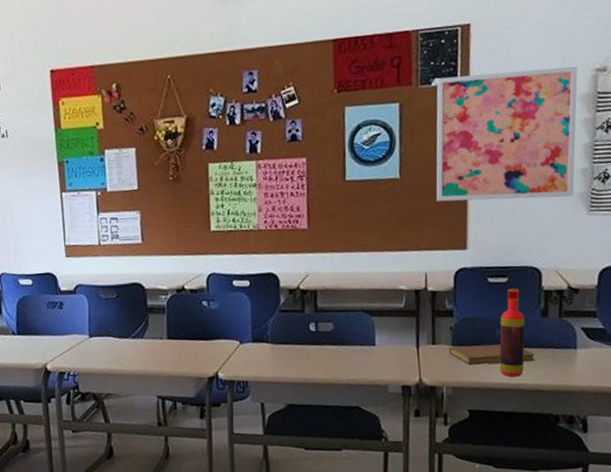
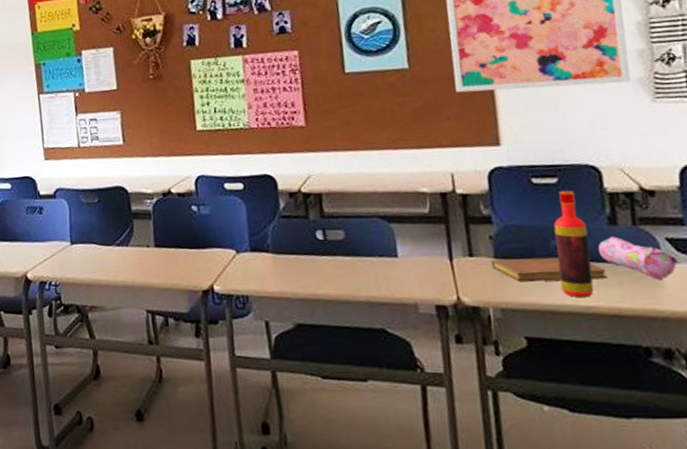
pencil case: none [531,326,588,361] -> present [598,236,679,279]

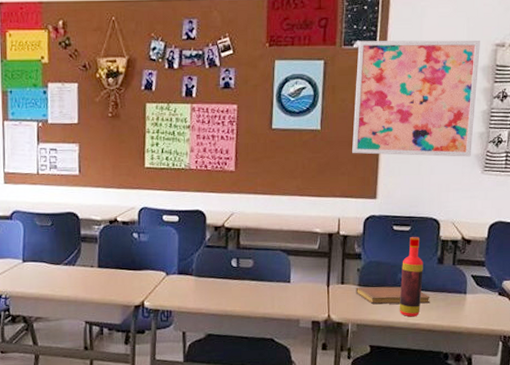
pencil case: present [598,236,679,279] -> none [427,272,476,304]

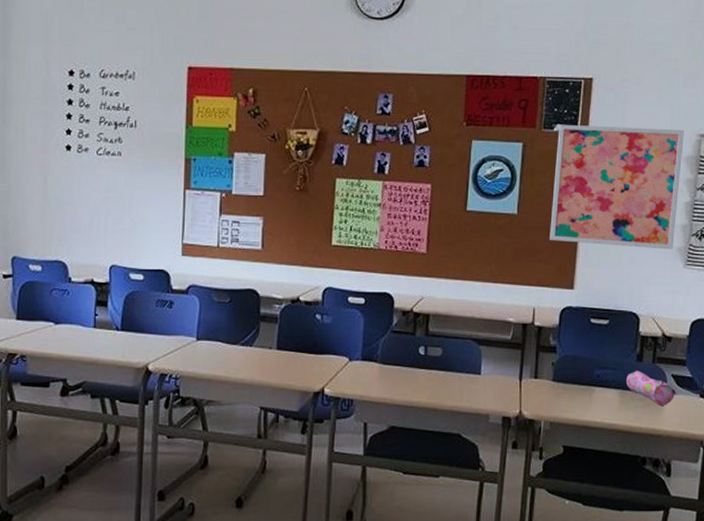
notebook: present [356,286,430,305] -> none [549,382,628,403]
bottle: present [399,236,423,317] -> none [595,330,622,417]
pencil case: none [427,272,476,304] -> present [625,370,677,405]

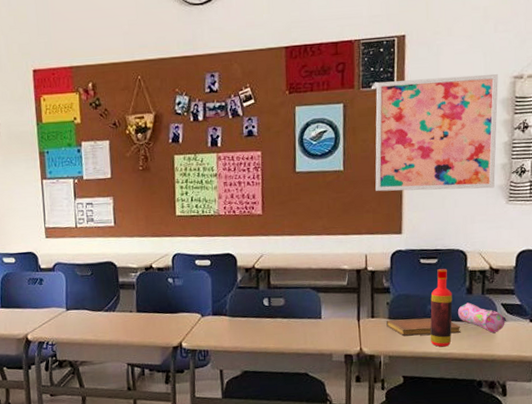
notebook: none [549,382,628,403] -> present [386,317,461,336]
bottle: none [595,330,622,417] -> present [430,268,453,347]

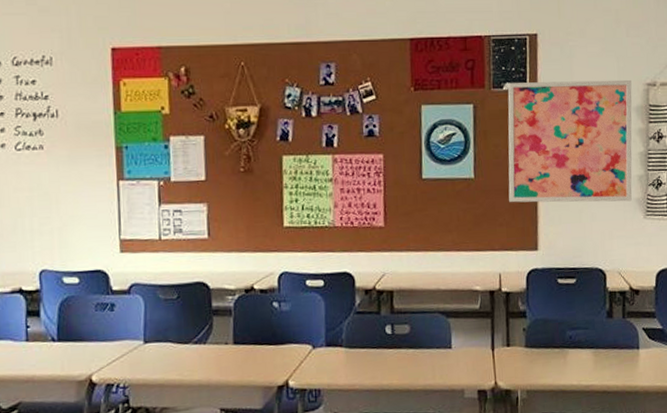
notebook: present [386,317,461,336] -> none [523,345,603,367]
bottle: present [430,268,453,347] -> none [569,289,593,379]
pencil case: present [457,302,507,333] -> none [598,327,649,361]

